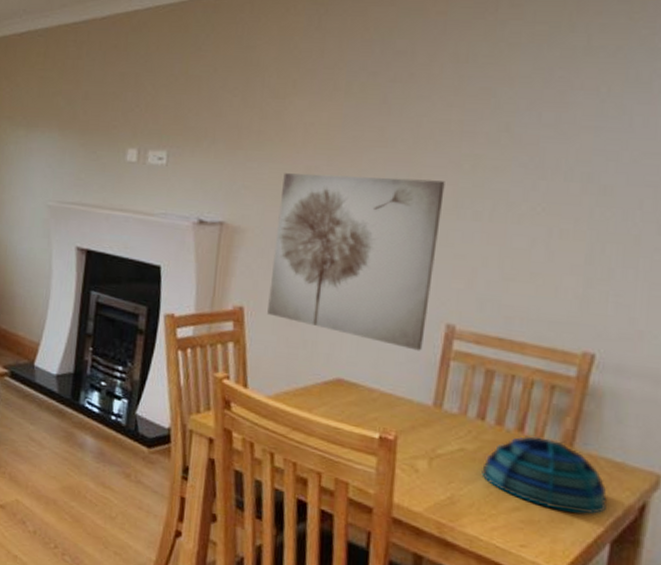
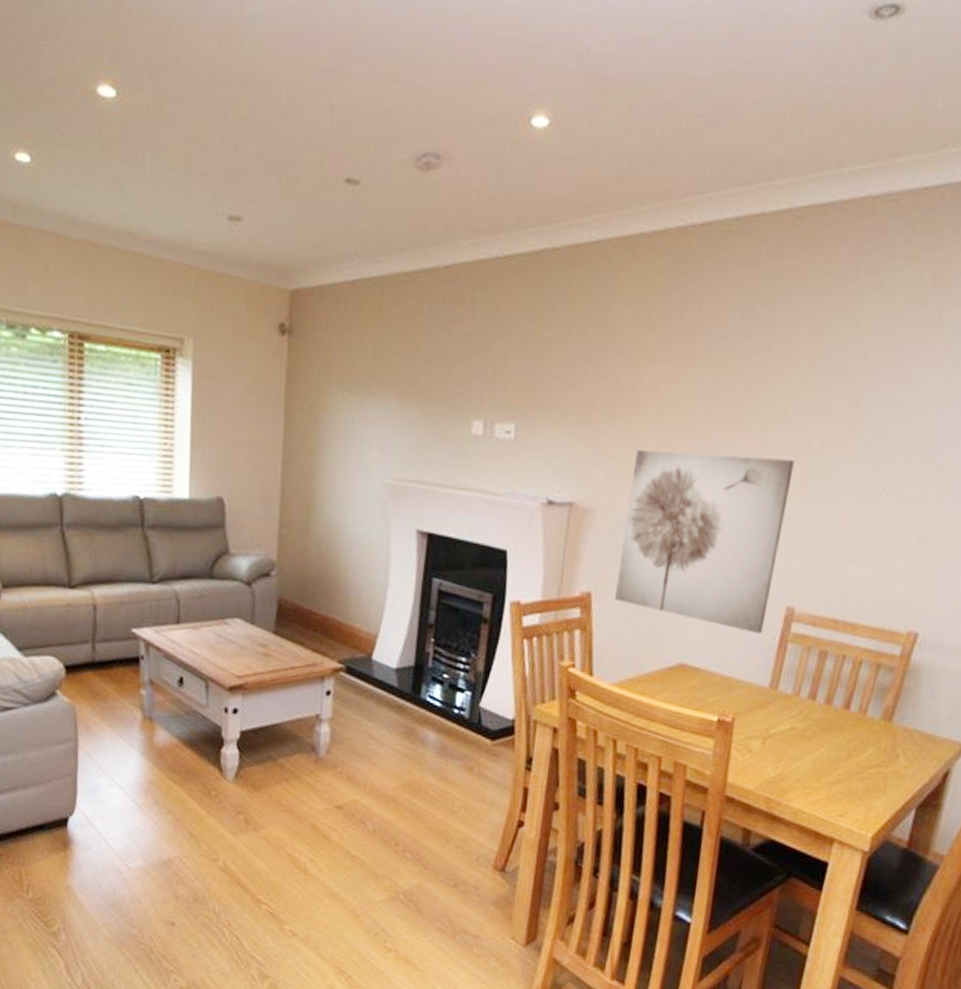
decorative bowl: present [481,435,607,515] -> none [809,712,917,784]

